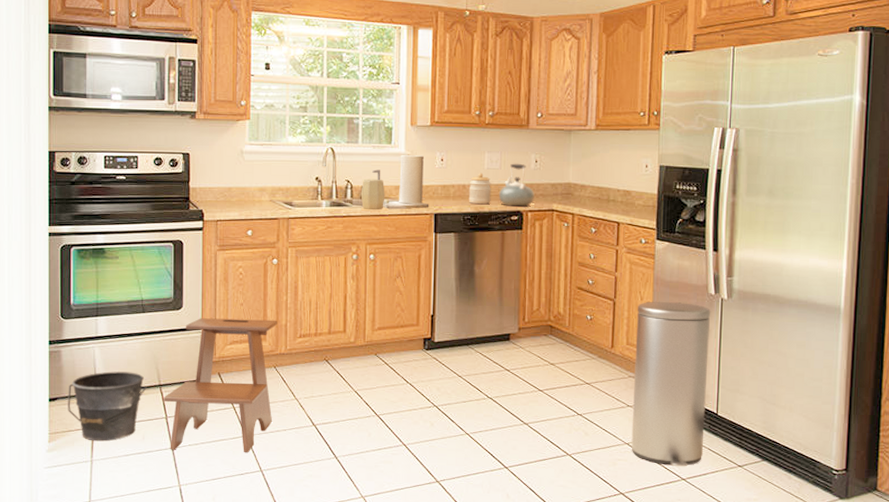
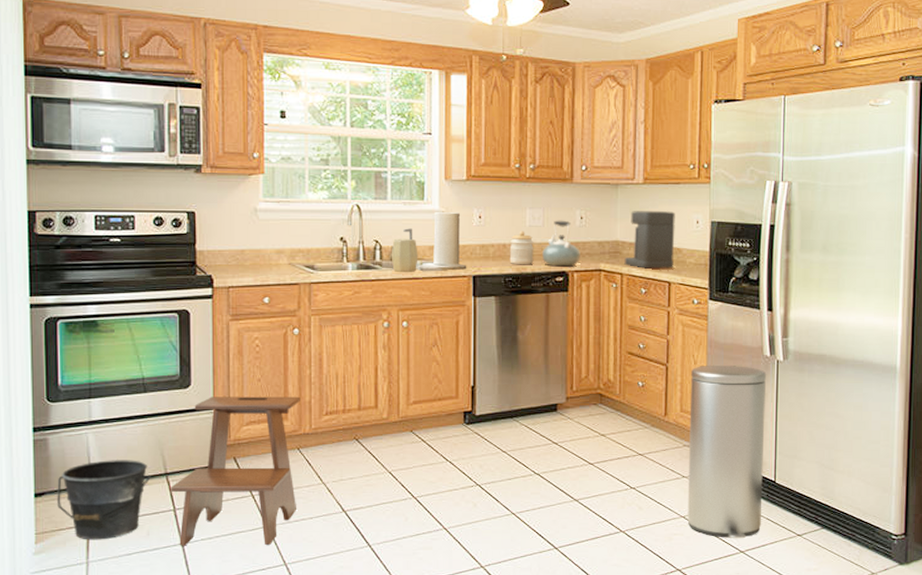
coffee maker: none [576,155,625,211] -> present [624,211,675,270]

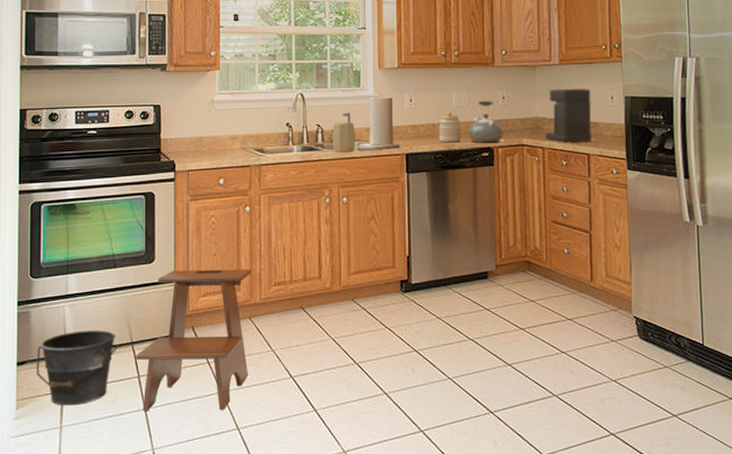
pedal bin: present [687,366,767,539] -> none [614,231,692,403]

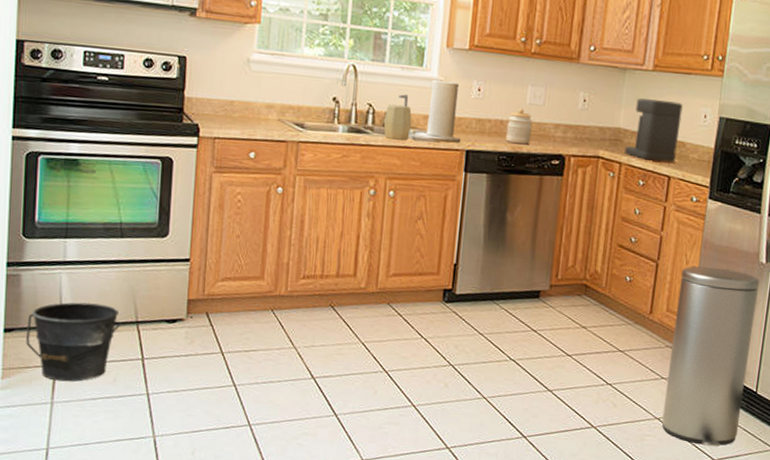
step stool: present [136,269,252,411] -> none [140,248,279,404]
kettle: present [468,100,504,143] -> none [539,100,580,151]
pedal bin: none [614,231,692,403] -> present [661,266,760,447]

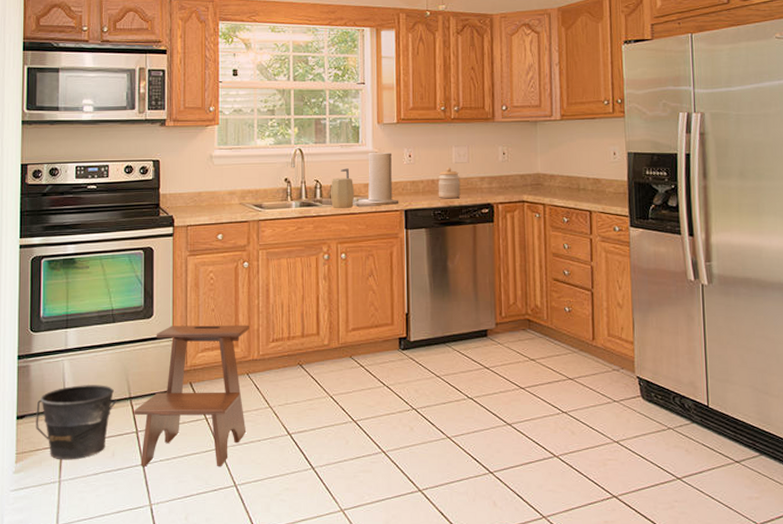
step stool: none [140,248,279,404] -> present [134,325,250,467]
coffee maker: present [624,98,683,163] -> none [546,144,594,200]
pedal bin: present [661,266,760,447] -> none [616,290,697,465]

